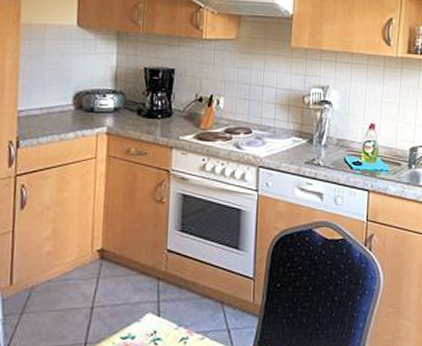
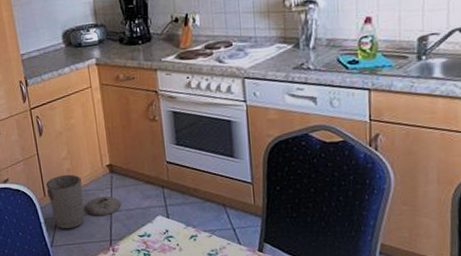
trash can: none [14,258,106,328] -> present [46,174,121,228]

